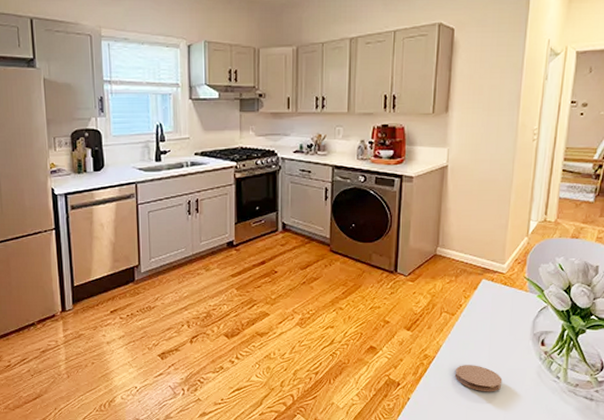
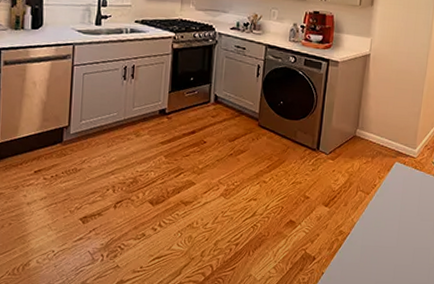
coaster: present [454,365,503,392] -> none [366,242,409,270]

